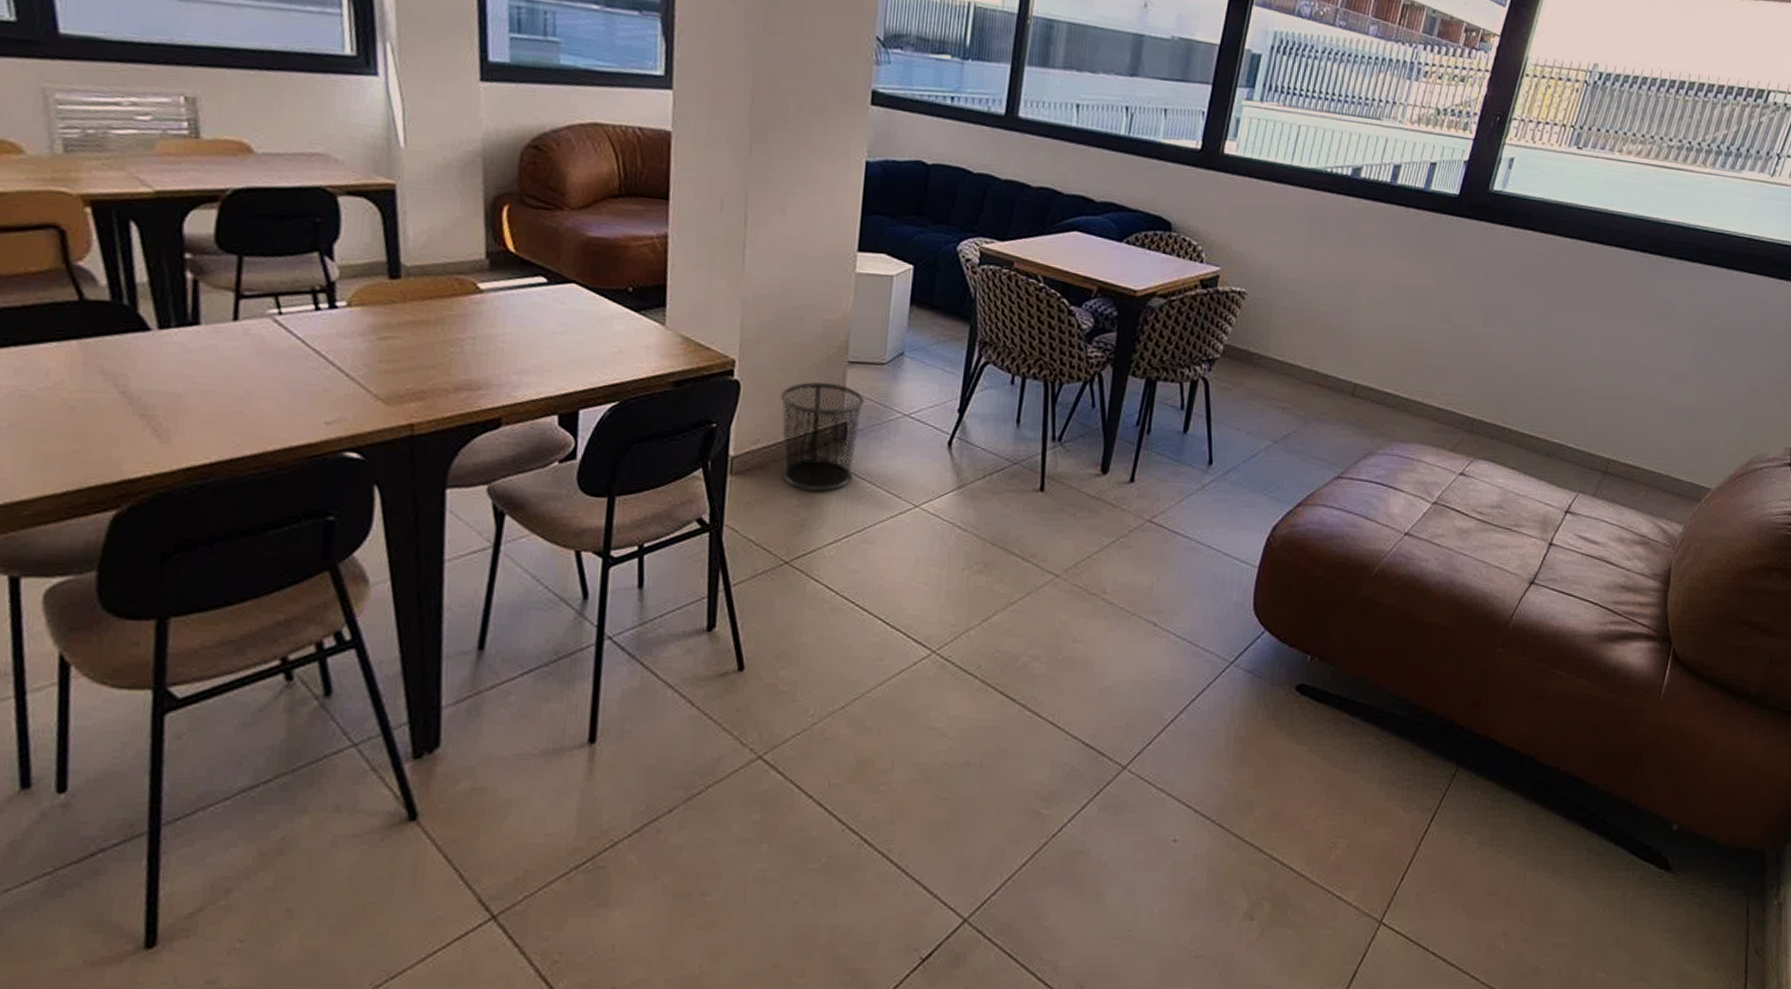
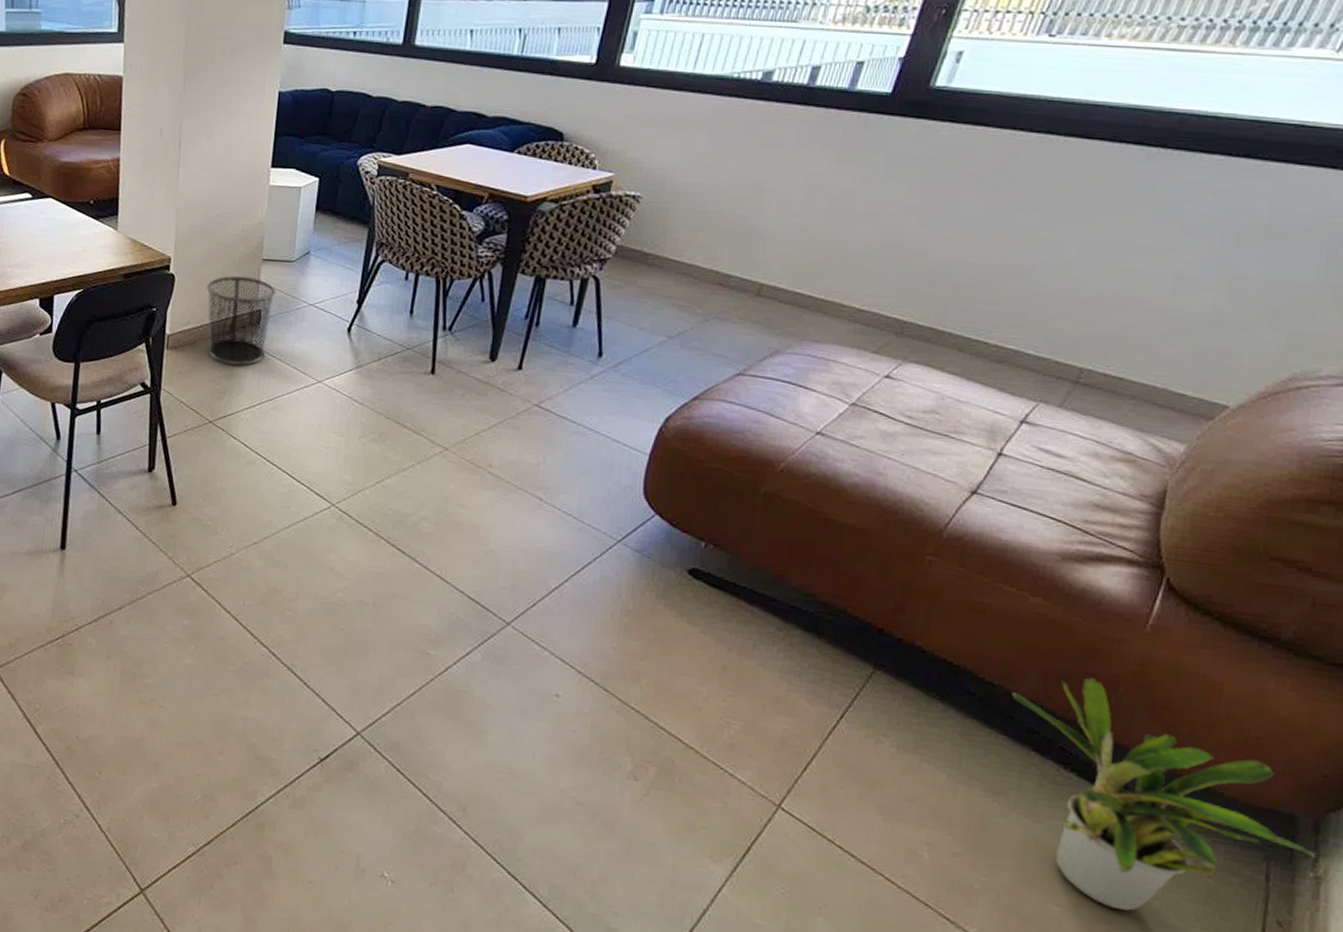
potted plant: none [1565,750,1778,965] -> present [1012,678,1316,911]

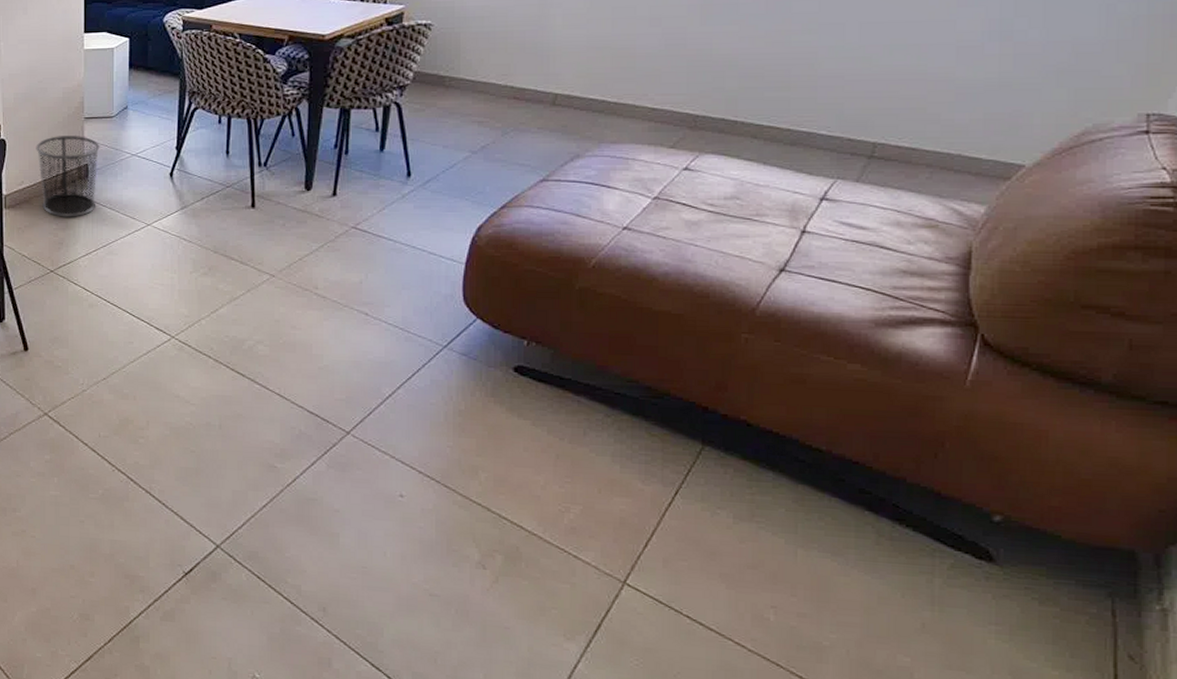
potted plant: present [1012,678,1316,911] -> none [841,436,1160,656]

